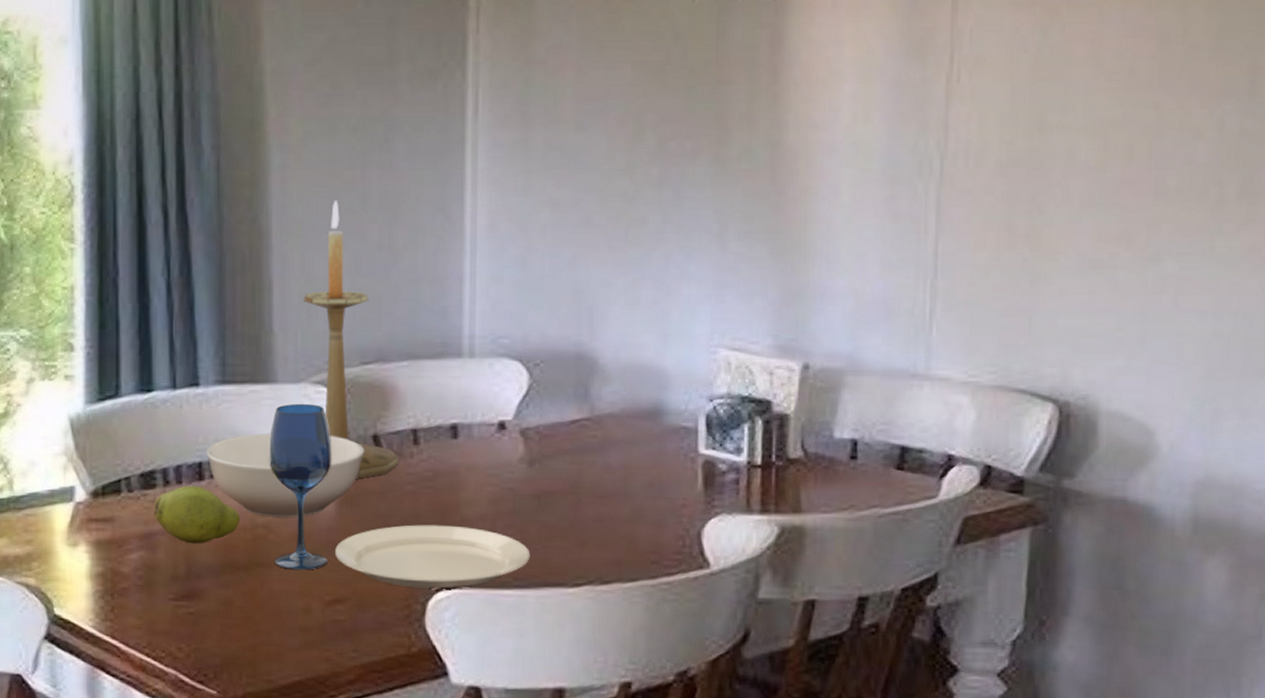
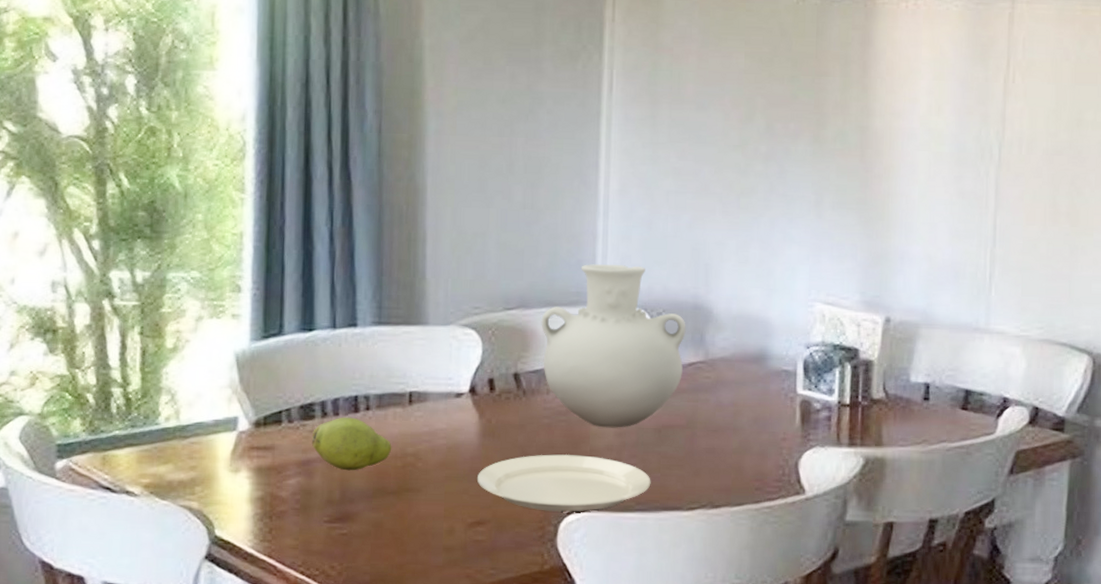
bowl: present [206,432,365,517] -> none [361,370,506,447]
wineglass: present [269,403,332,570] -> none [419,344,477,495]
candlestick: present [303,200,400,479] -> none [454,162,538,412]
vase: none [402,311,568,495] -> present [541,264,686,428]

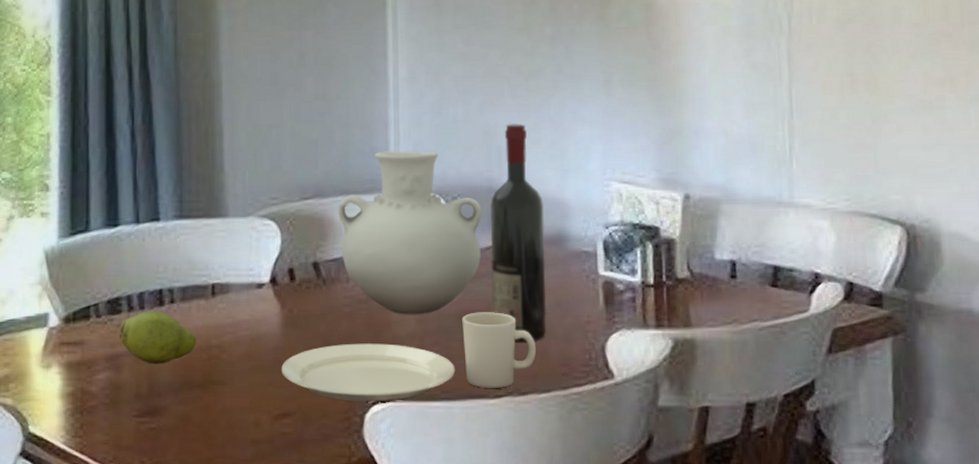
mug: none [660,426,732,501] -> present [462,312,537,388]
wine bottle: none [690,241,749,457] -> present [489,124,547,342]

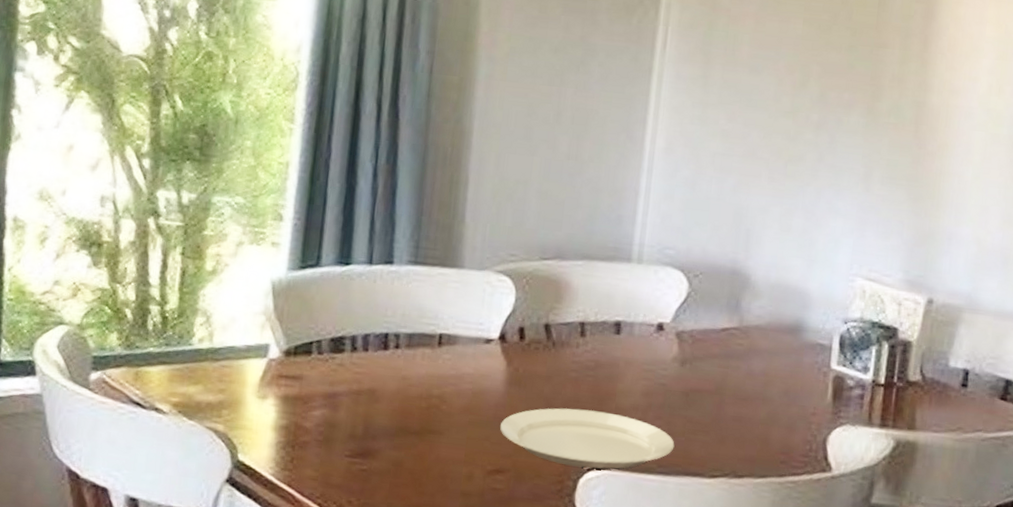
fruit: present [119,310,197,364] -> none [339,353,418,408]
vase: present [337,151,482,315] -> none [575,220,723,388]
mug: present [462,312,537,388] -> none [684,391,759,469]
wine bottle: present [489,124,547,342] -> none [719,207,787,427]

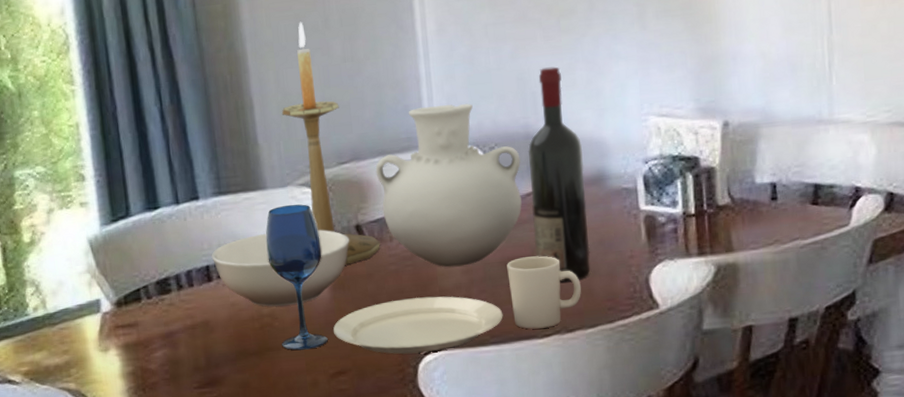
bowl: none [392,312,536,391] -> present [211,230,350,307]
wineglass: none [445,288,508,441] -> present [265,204,328,351]
candlestick: none [494,110,567,362] -> present [281,21,381,265]
vase: none [575,220,723,388] -> present [375,103,522,267]
mug: none [684,391,759,469] -> present [507,255,582,329]
wine bottle: none [719,207,787,427] -> present [527,66,591,282]

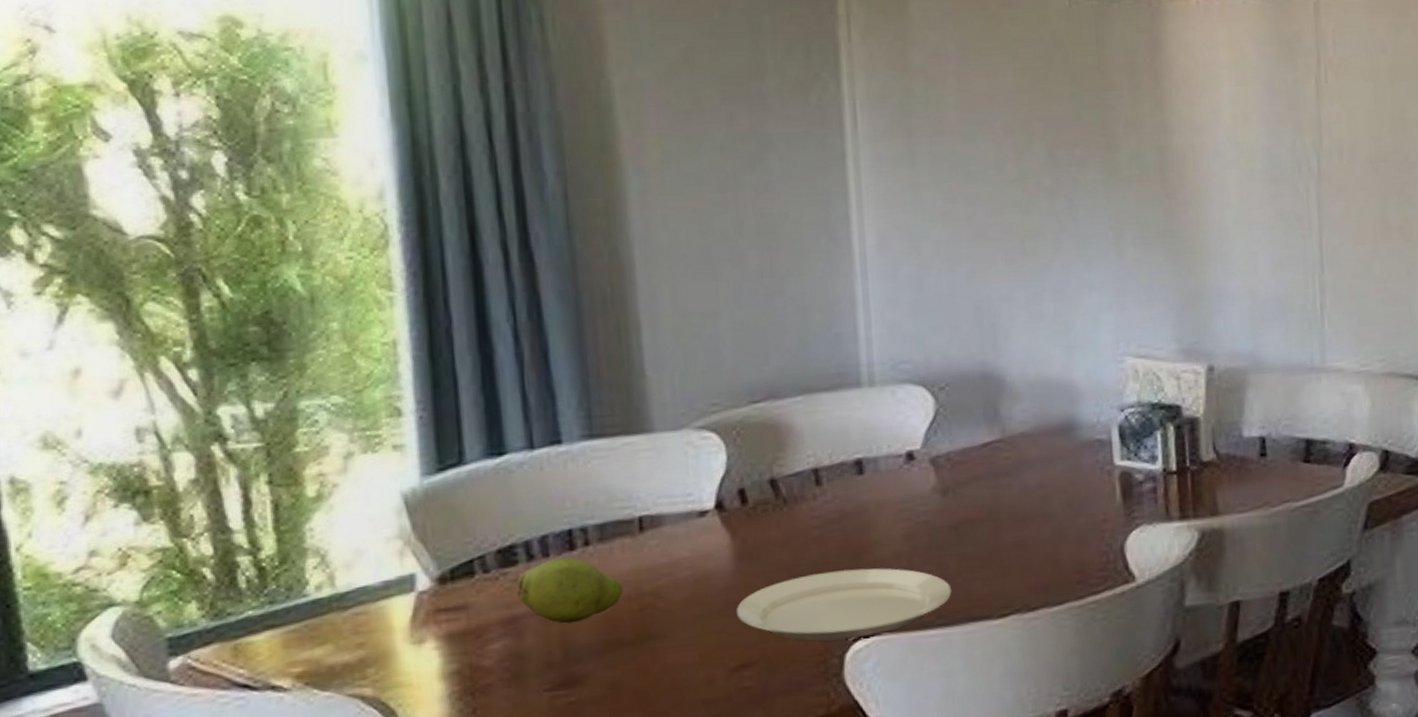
fruit: none [171,286,248,338] -> present [516,556,624,624]
bowl: present [211,230,350,307] -> none [575,484,762,582]
wineglass: present [265,204,328,351] -> none [650,452,729,639]
candlestick: present [281,21,381,265] -> none [677,225,802,529]
vase: present [375,103,522,267] -> none [797,334,977,533]
mug: present [507,255,582,329] -> none [957,518,1047,608]
wine bottle: present [527,66,591,282] -> none [984,295,1057,551]

